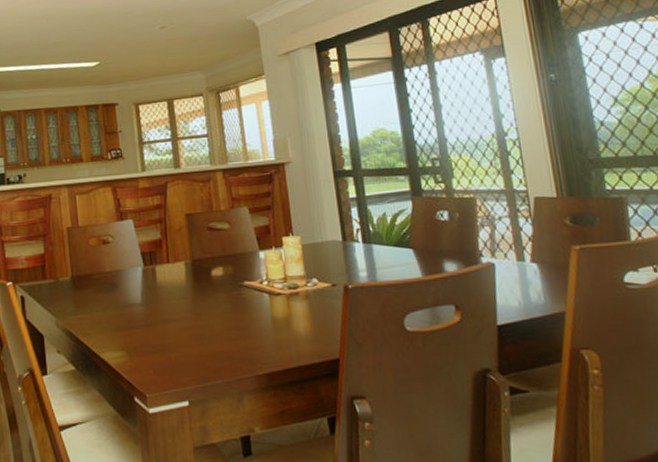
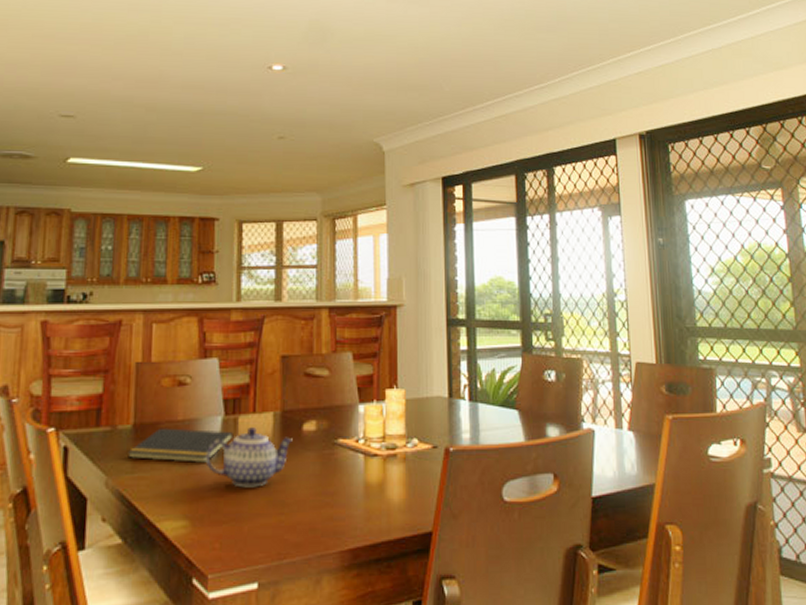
notepad: none [70,278,154,306] -> present [127,428,234,464]
teapot: none [132,275,204,324] -> present [205,427,293,488]

